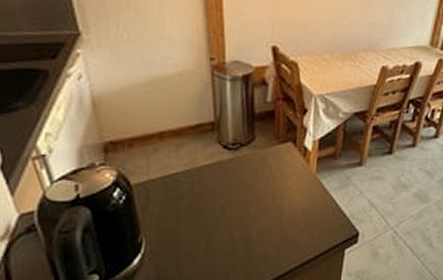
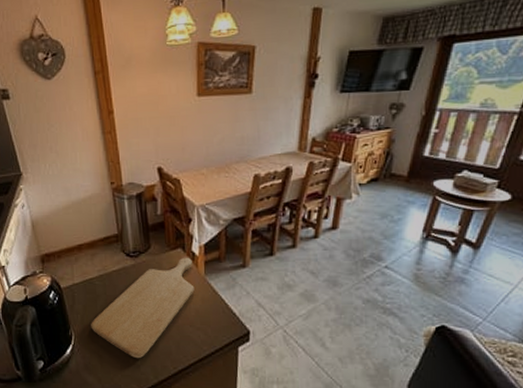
chopping board: none [169,152,303,267] -> present [91,257,195,359]

